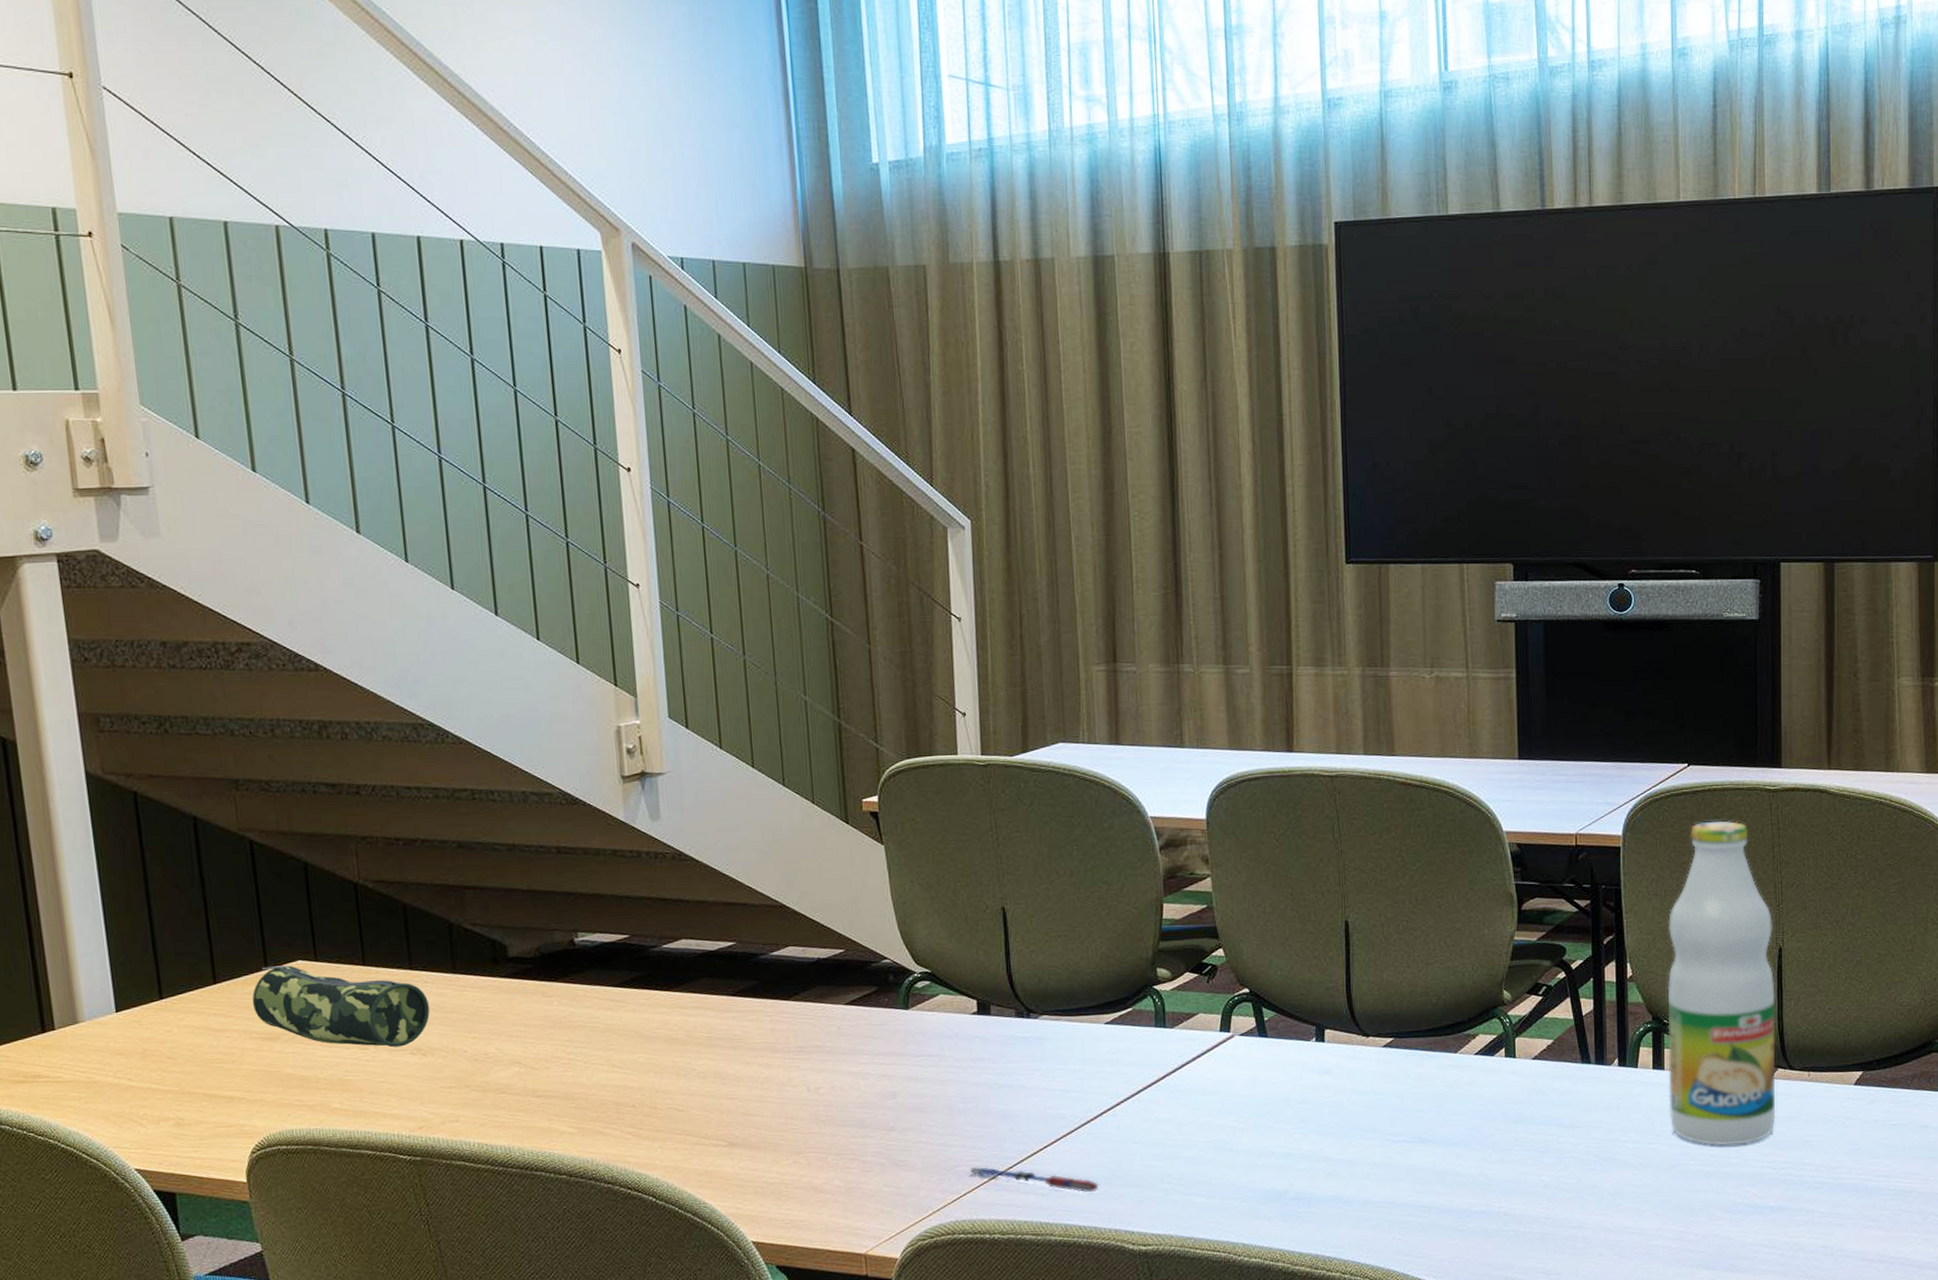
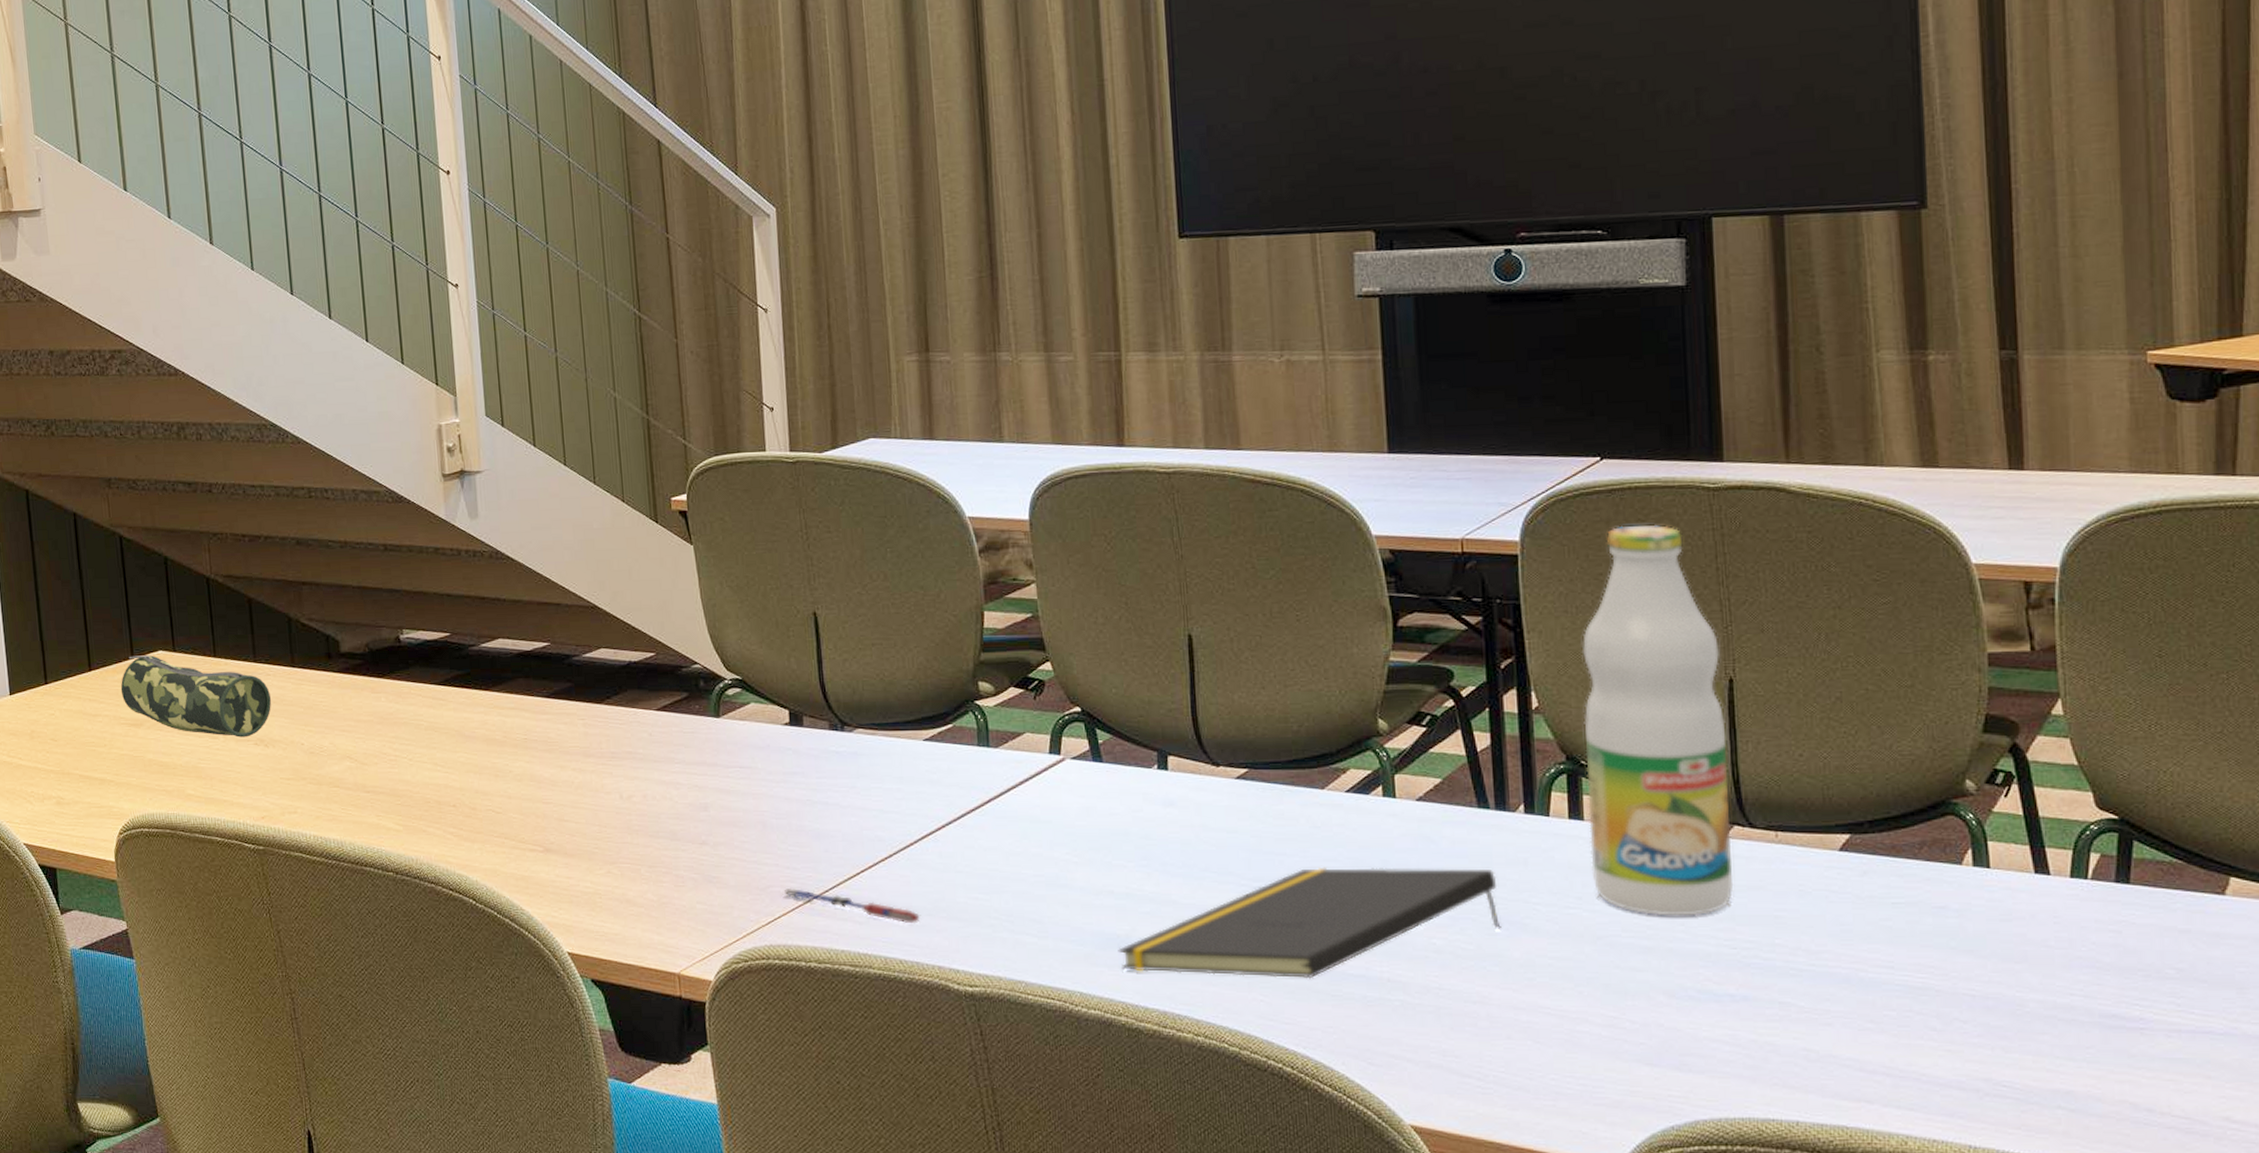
notepad: none [1277,1115,1597,1222] -> present [1118,867,1501,979]

